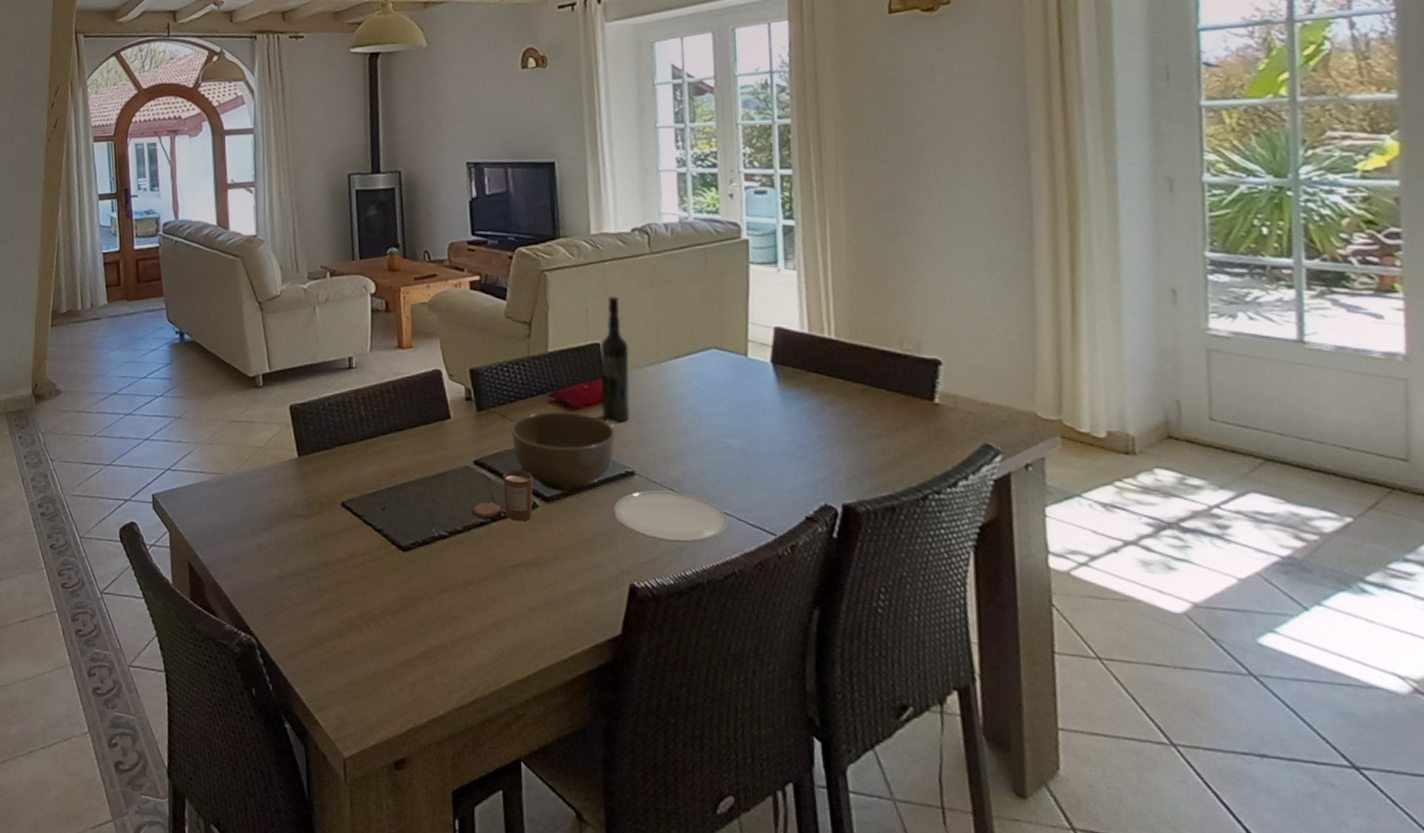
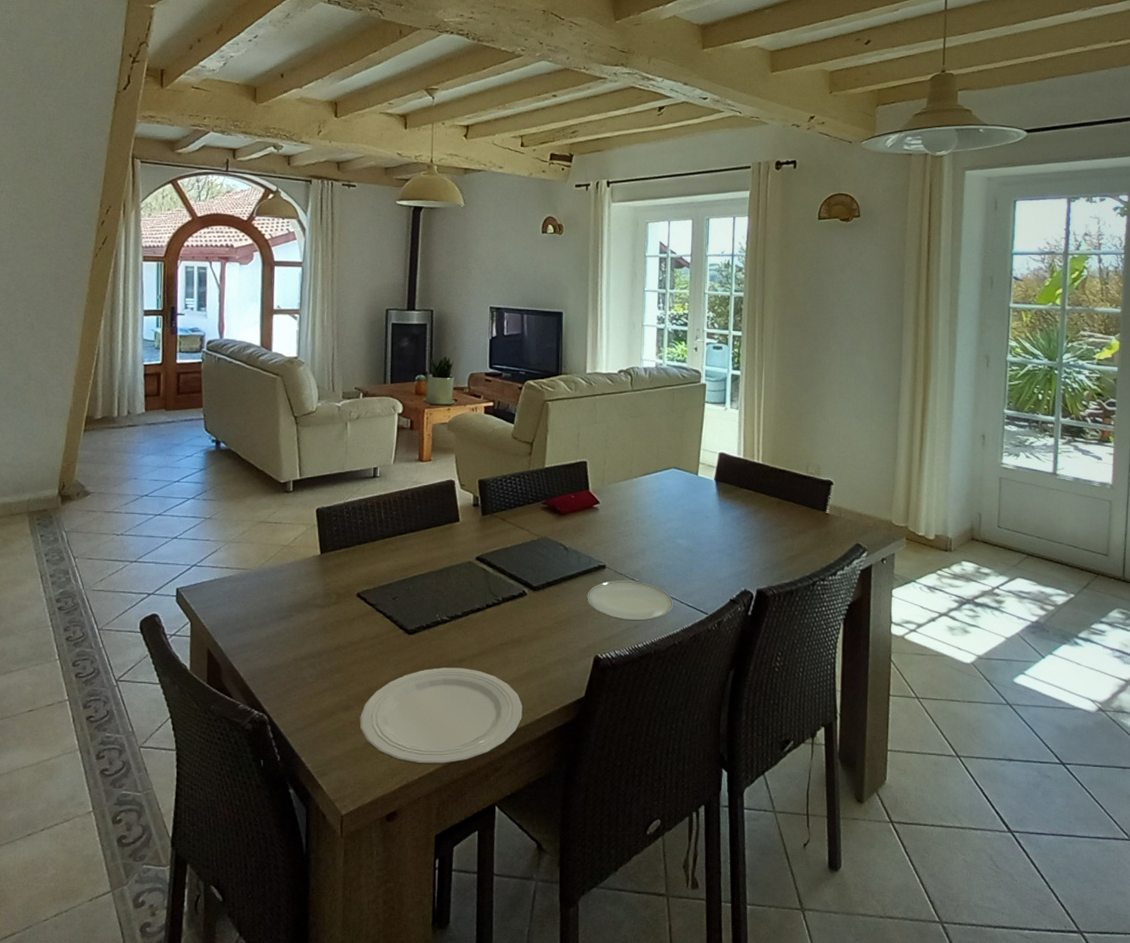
plate: none [355,591,545,708] -> present [359,667,523,765]
planter: none [397,224,435,283] -> present [423,356,456,406]
candle: present [472,470,533,522] -> none [471,564,524,607]
bowl: present [510,411,616,492] -> none [508,516,593,582]
wine bottle: present [600,295,631,422] -> none [583,423,609,526]

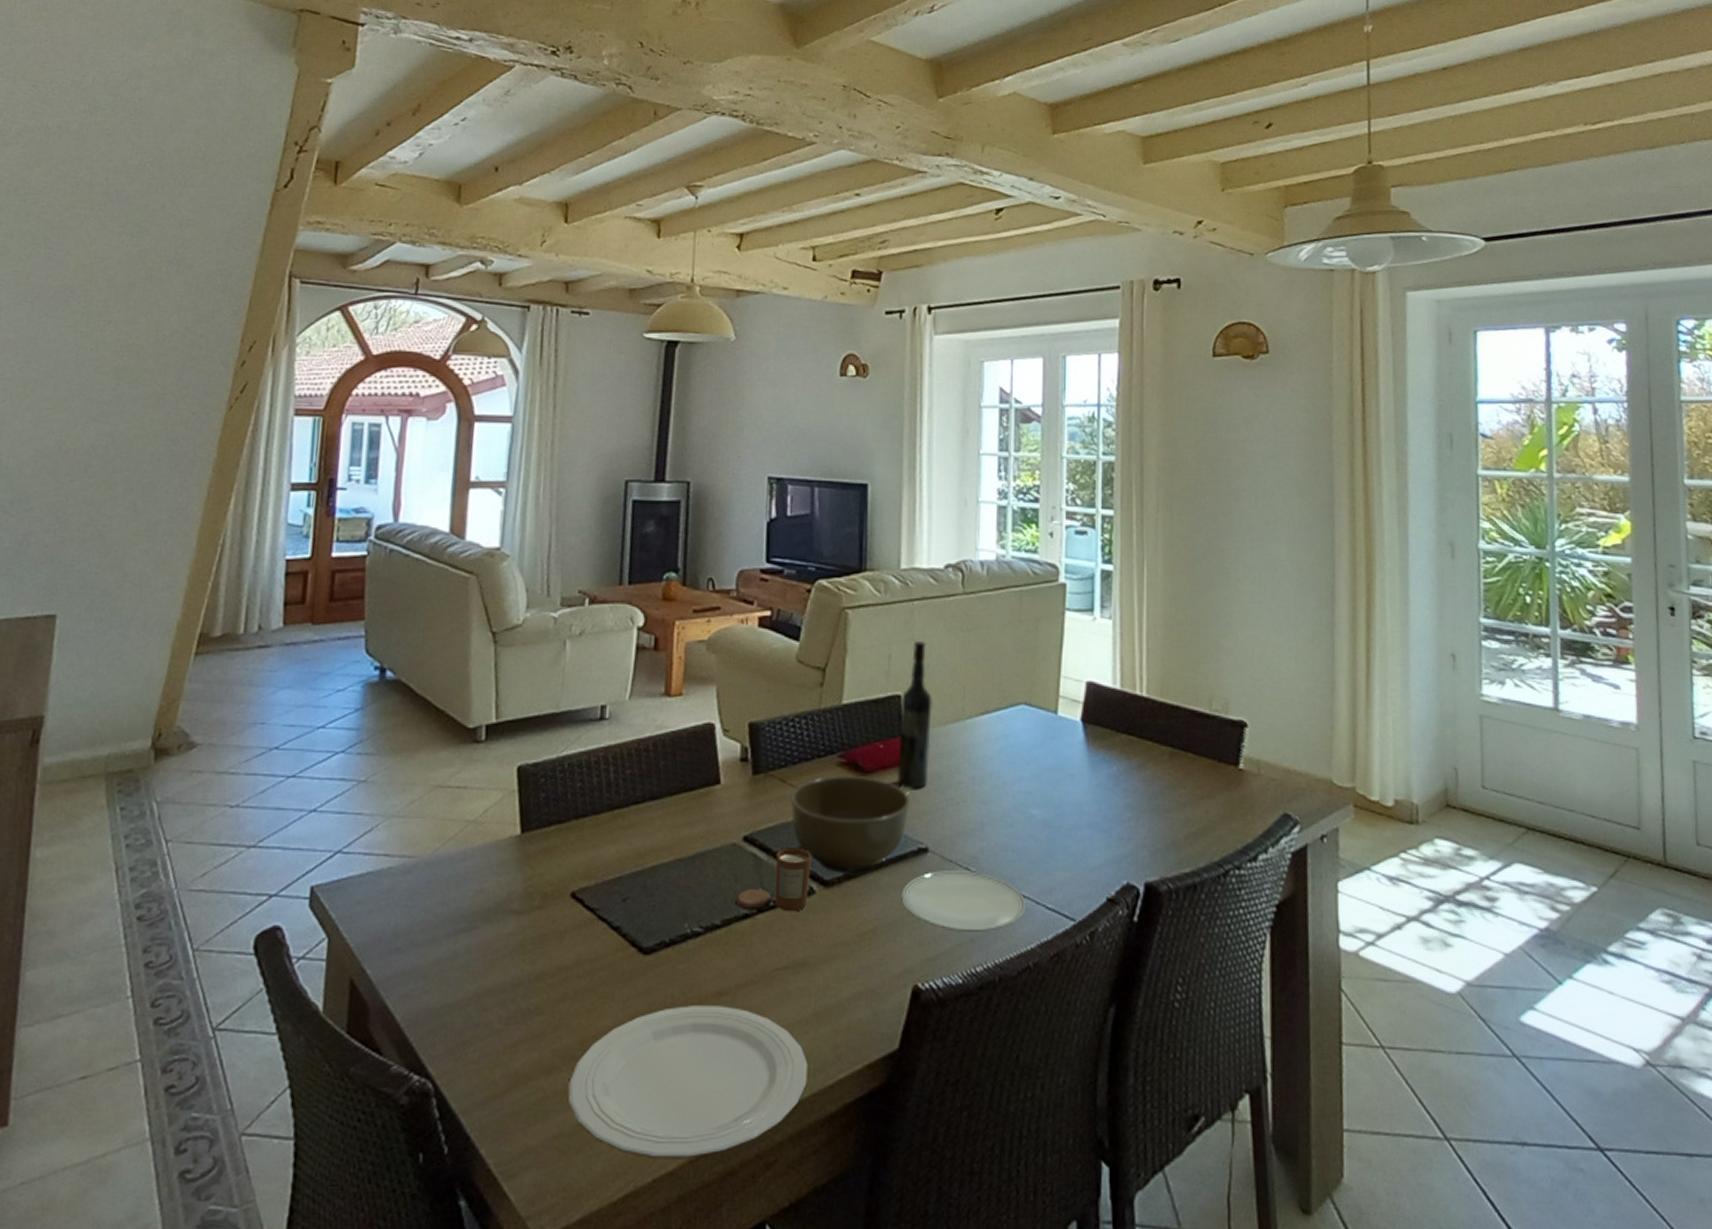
planter: present [423,356,456,406] -> none [672,545,719,616]
candle: none [471,564,524,607] -> present [735,847,812,912]
bowl: none [508,516,593,582] -> present [790,775,911,873]
wine bottle: none [583,423,609,526] -> present [896,640,932,789]

